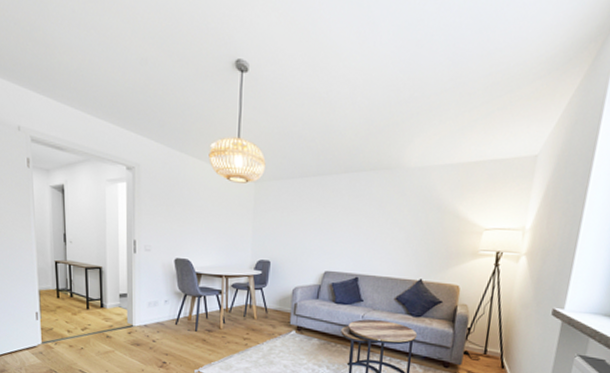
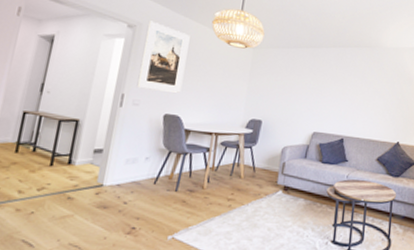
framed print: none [145,160,188,236] -> present [136,20,190,93]

